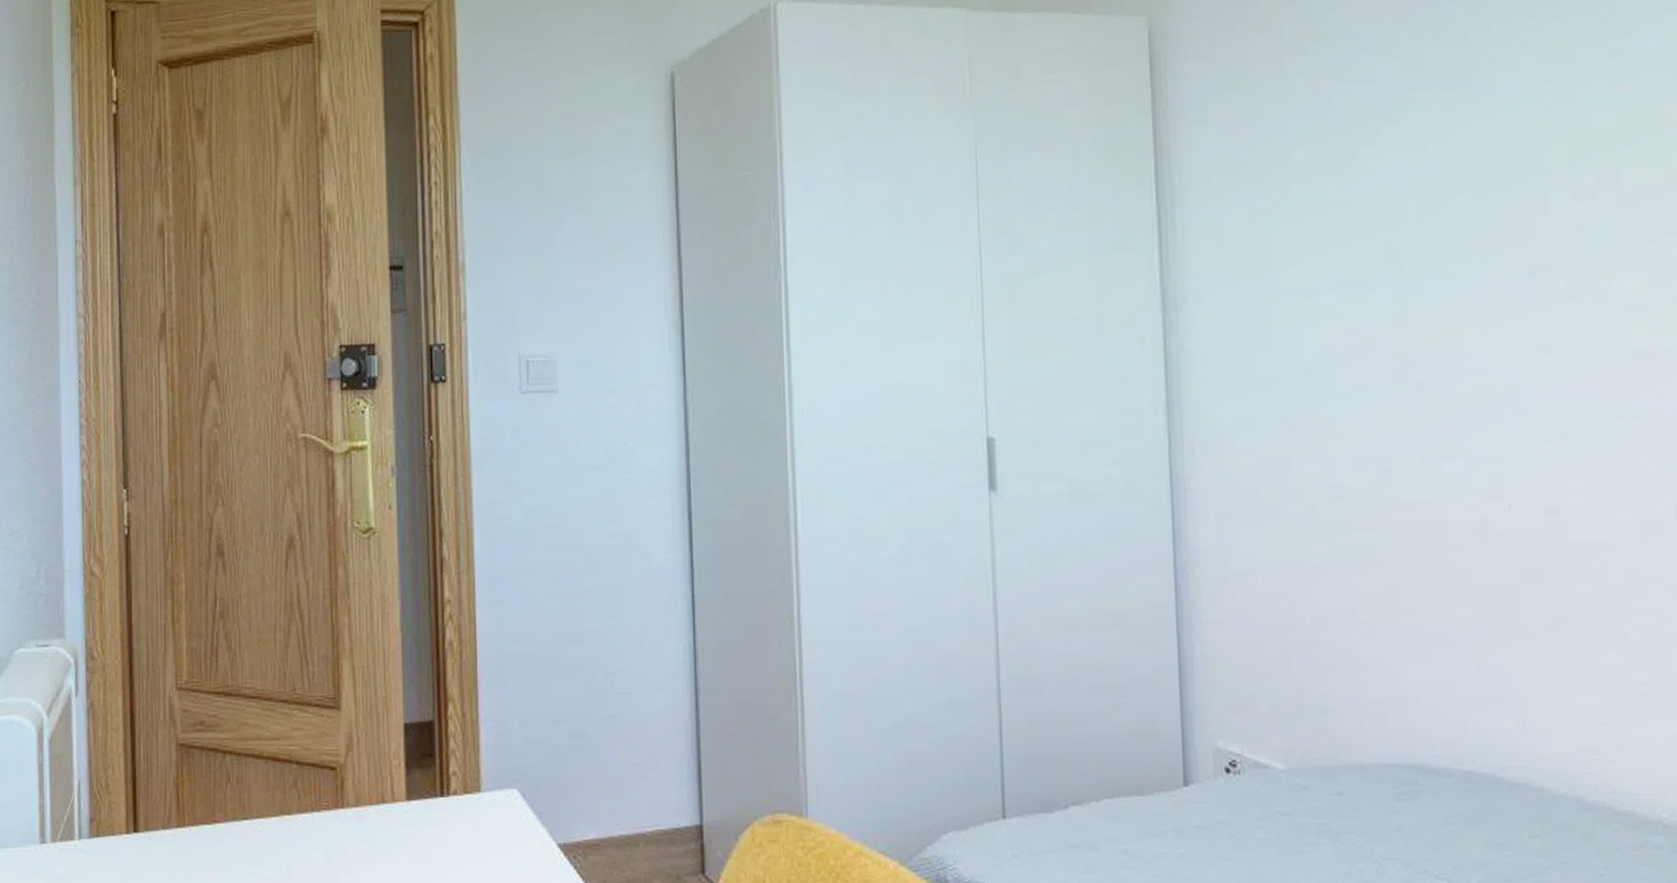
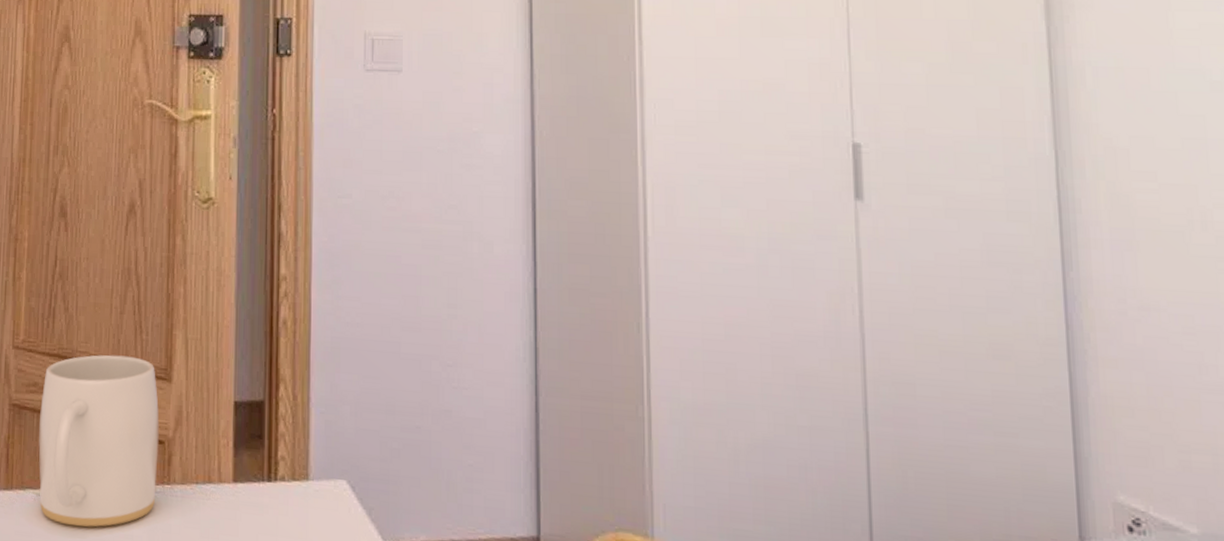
mug: none [208,688,331,856] -> present [38,354,160,527]

